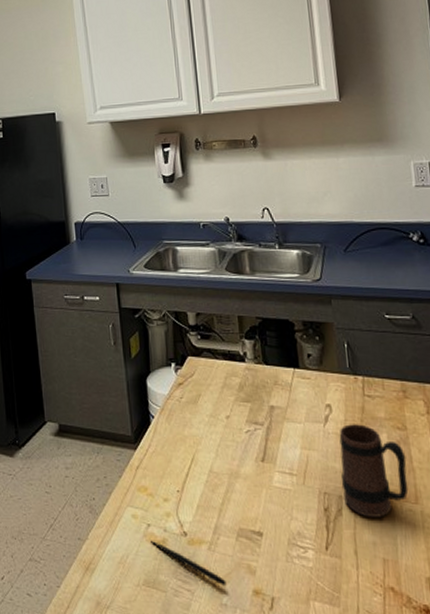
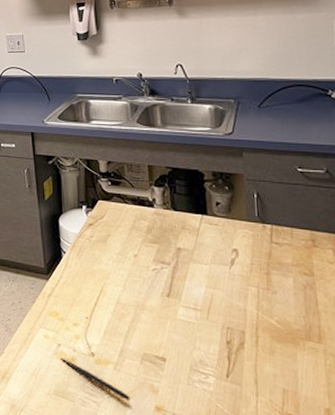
mug: present [339,424,409,517] -> none [244,268,312,353]

